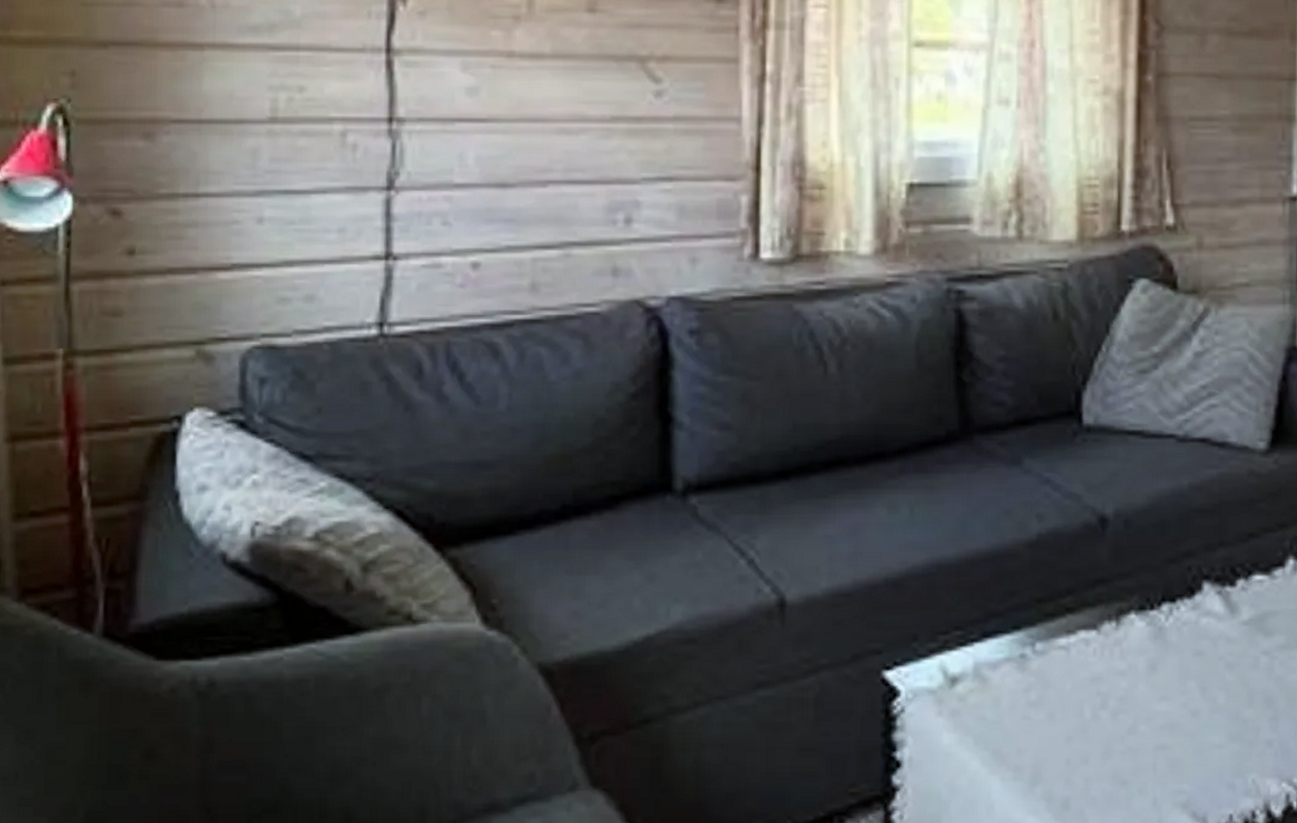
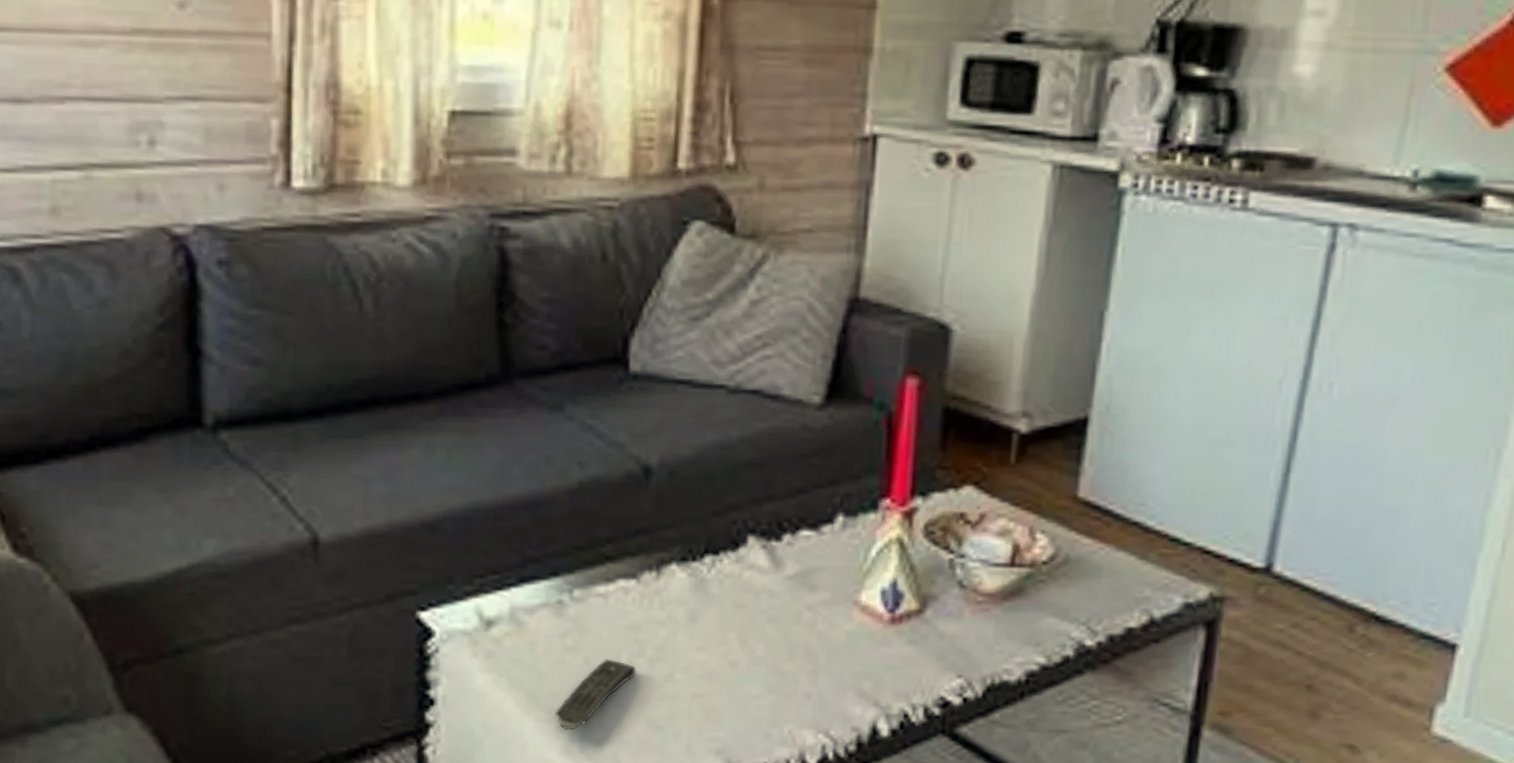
remote control: none [1021,712,1099,789] -> present [555,659,636,730]

